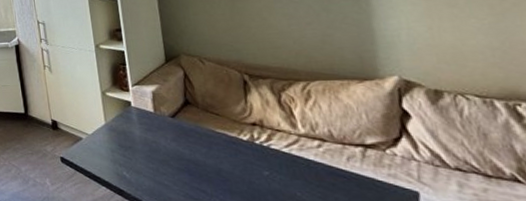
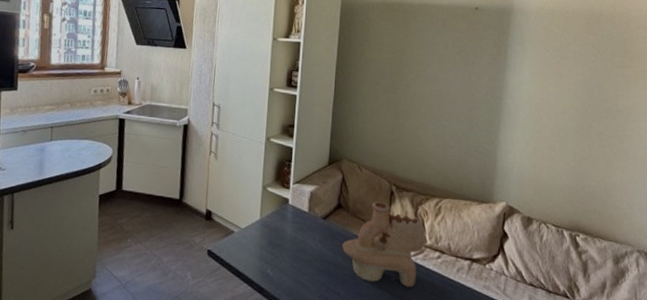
decorative vase: none [198,93,302,181] -> present [342,201,428,288]

